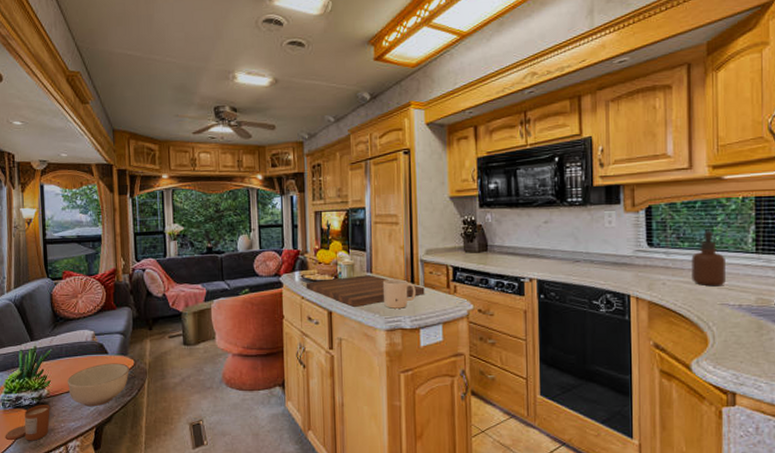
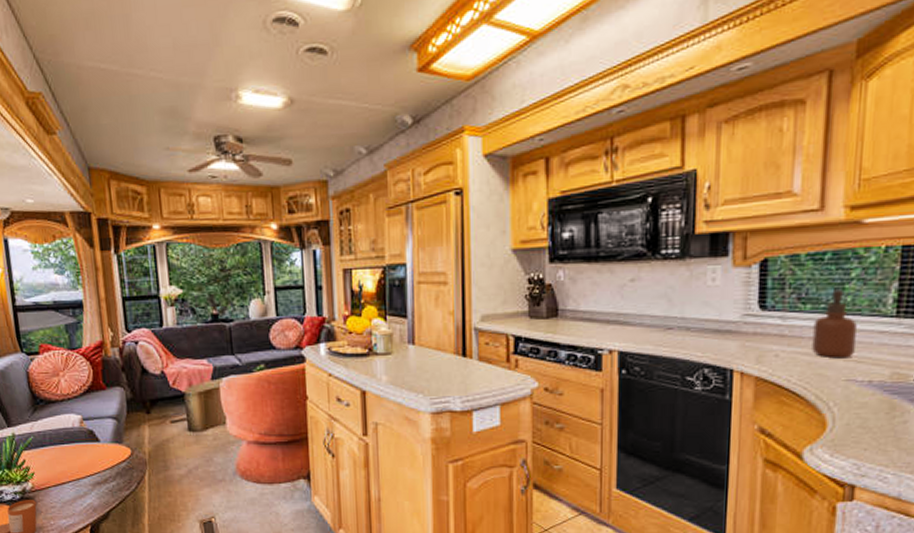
bowl: present [67,363,129,407] -> none [53,452,126,502]
cutting board: present [305,275,425,307] -> none [333,347,479,385]
mug: present [382,279,416,309] -> none [427,352,468,387]

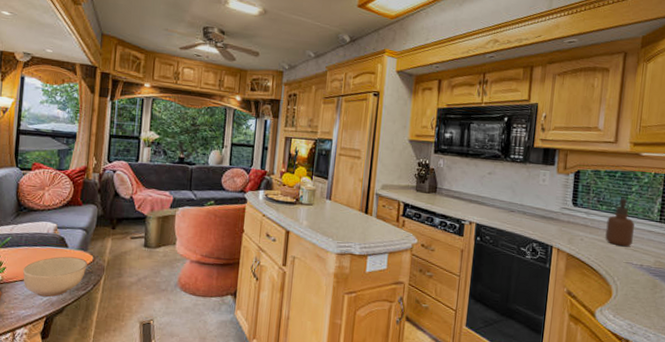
bowl: none [53,452,126,502] -> present [22,256,88,297]

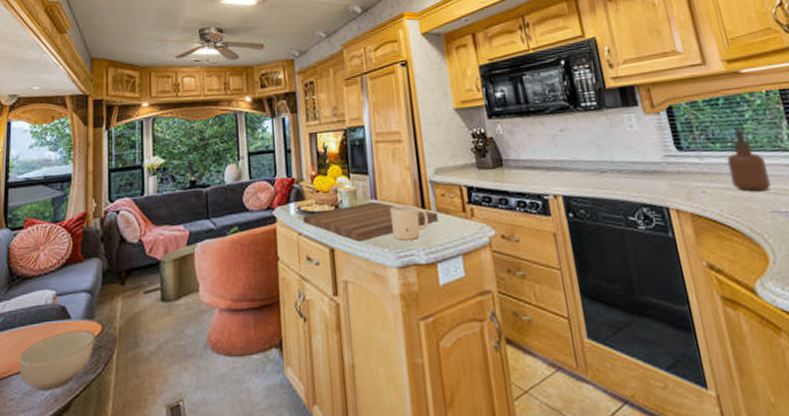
cutting board: none [268,201,377,230] -> present [302,202,439,241]
mug: none [337,207,369,236] -> present [389,205,429,241]

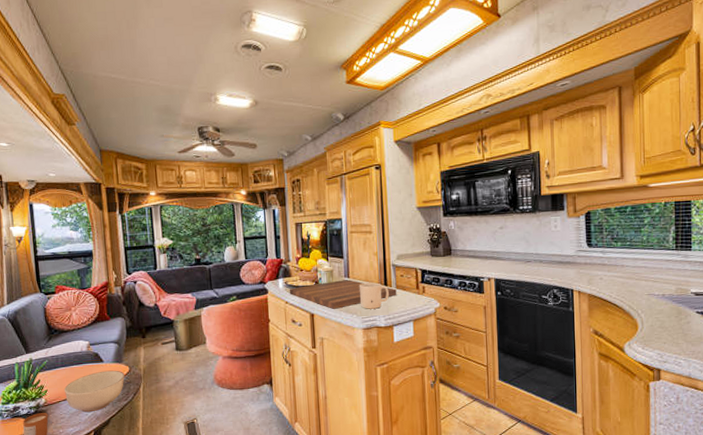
soap dispenser: present [726,129,771,192] -> none [623,232,651,280]

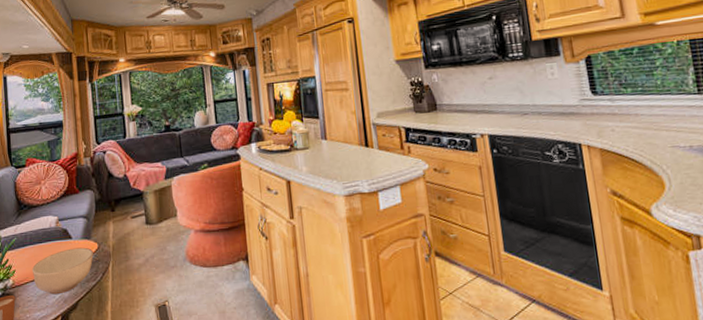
cutting board: present [289,280,397,309] -> none [262,141,380,175]
mug: present [359,282,389,309] -> none [337,144,371,174]

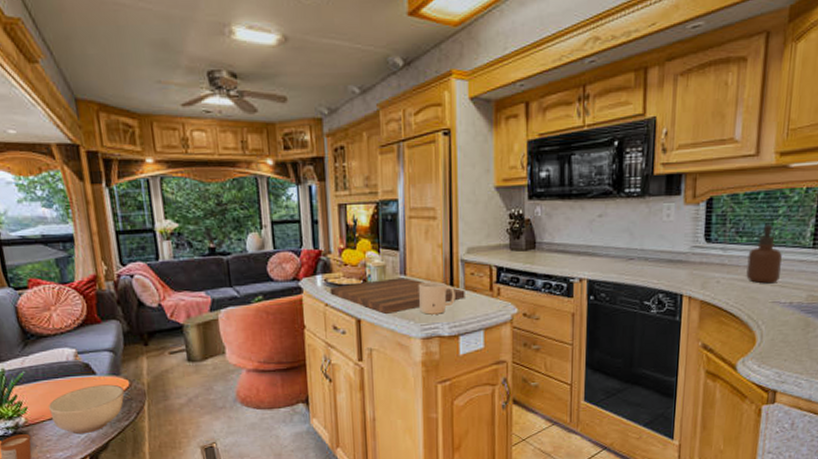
cutting board: none [262,141,380,175] -> present [329,277,465,314]
mug: none [337,144,371,174] -> present [418,282,455,315]
soap dispenser: none [636,75,673,130] -> present [746,224,782,284]

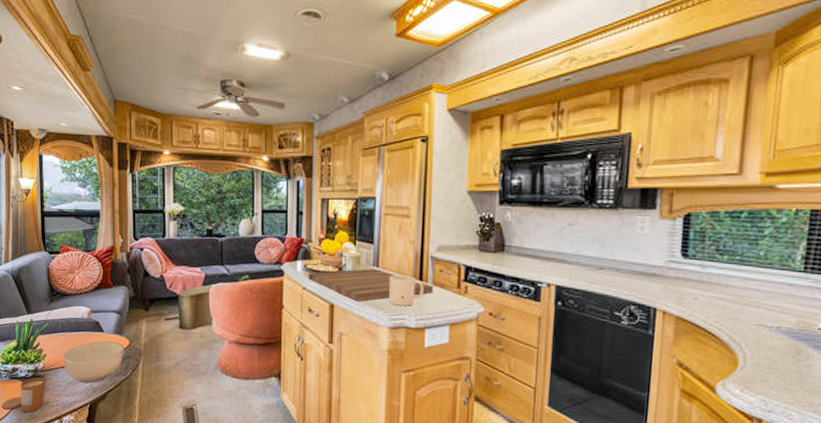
soap dispenser: present [746,224,782,284] -> none [727,244,768,306]

